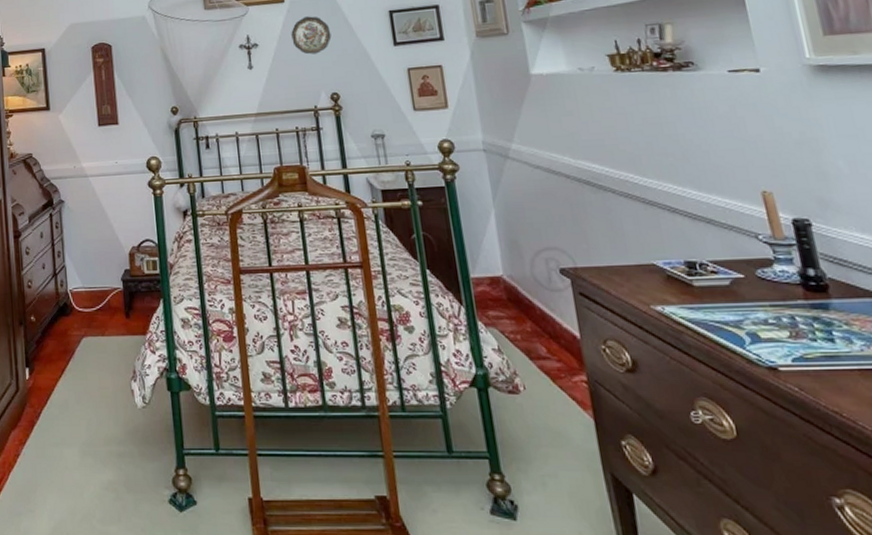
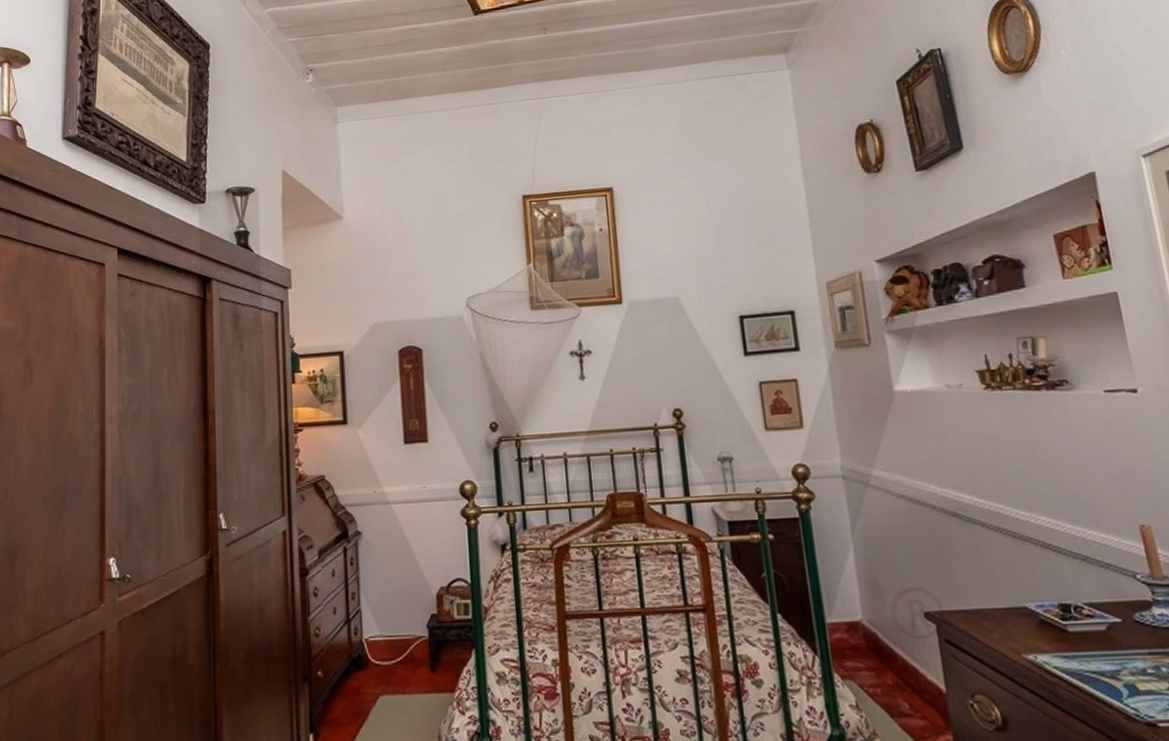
decorative plate: present [291,16,332,55] -> none [629,320,675,364]

